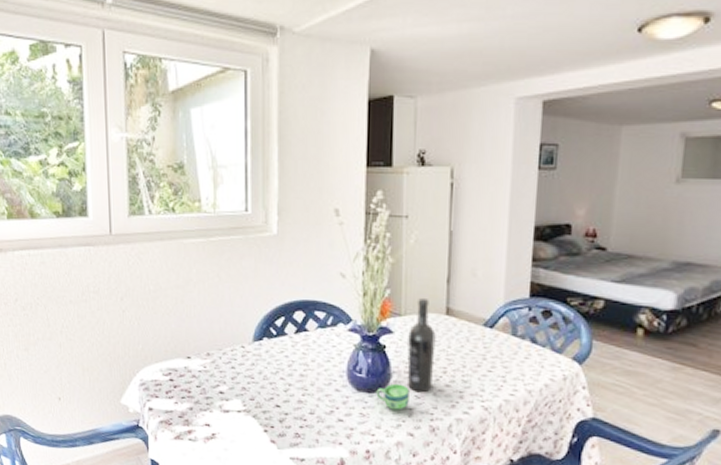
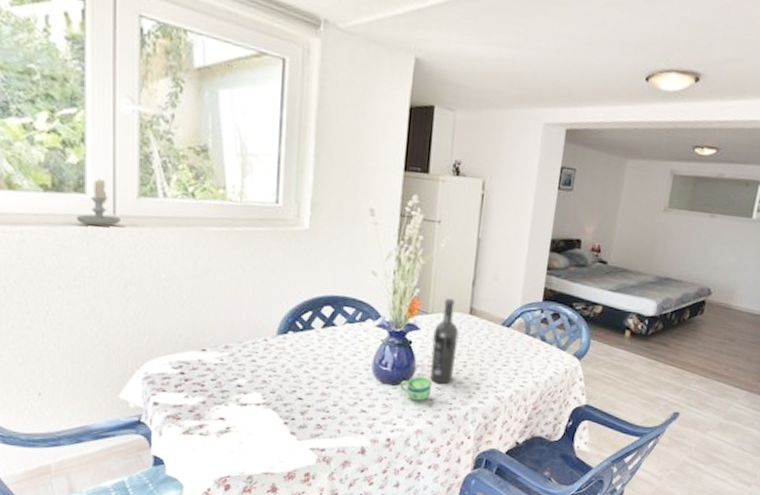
candle: none [81,201,115,246] -> present [76,177,120,227]

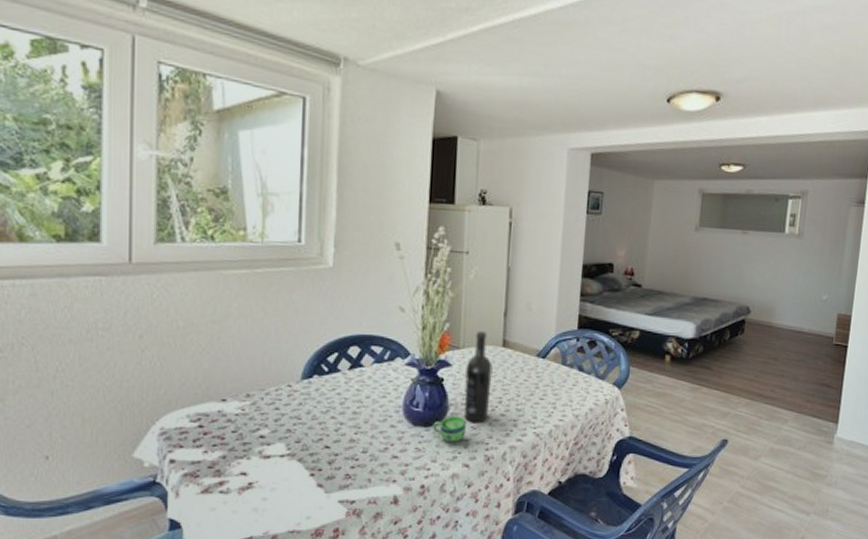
candle: present [76,177,120,227] -> none [90,224,136,276]

